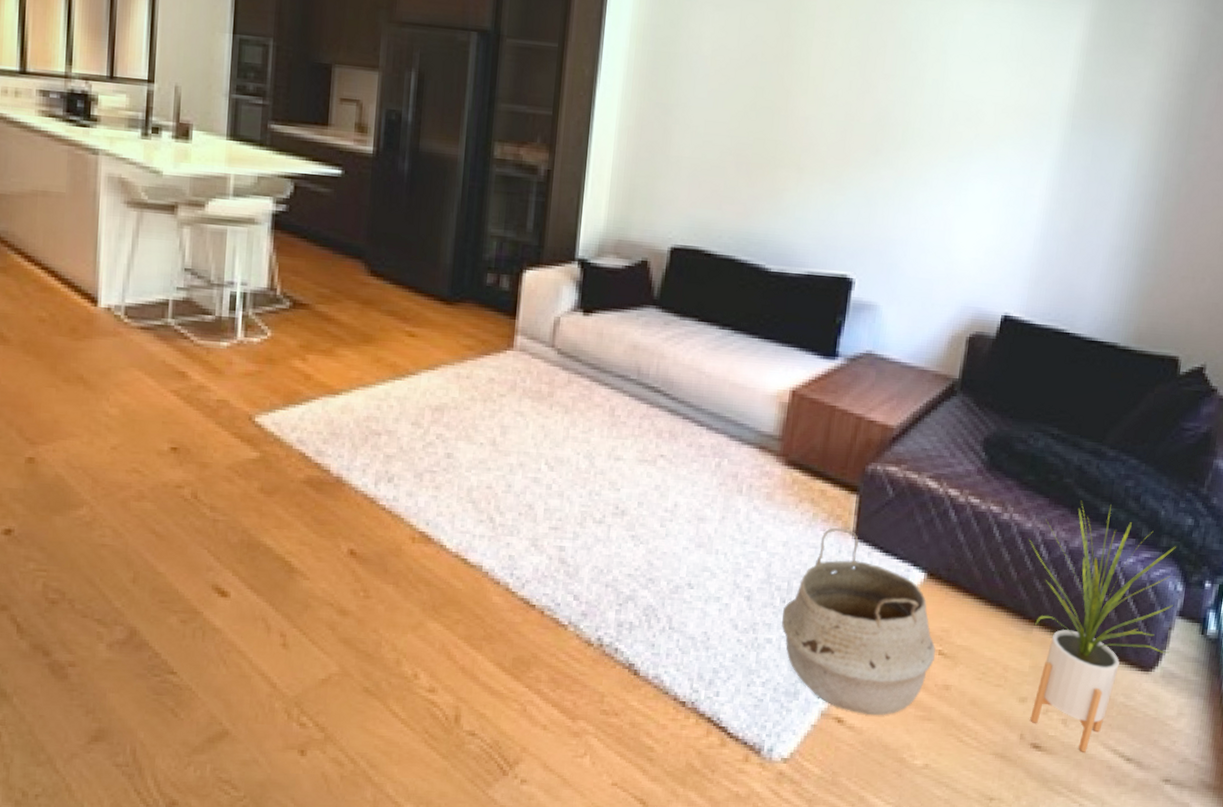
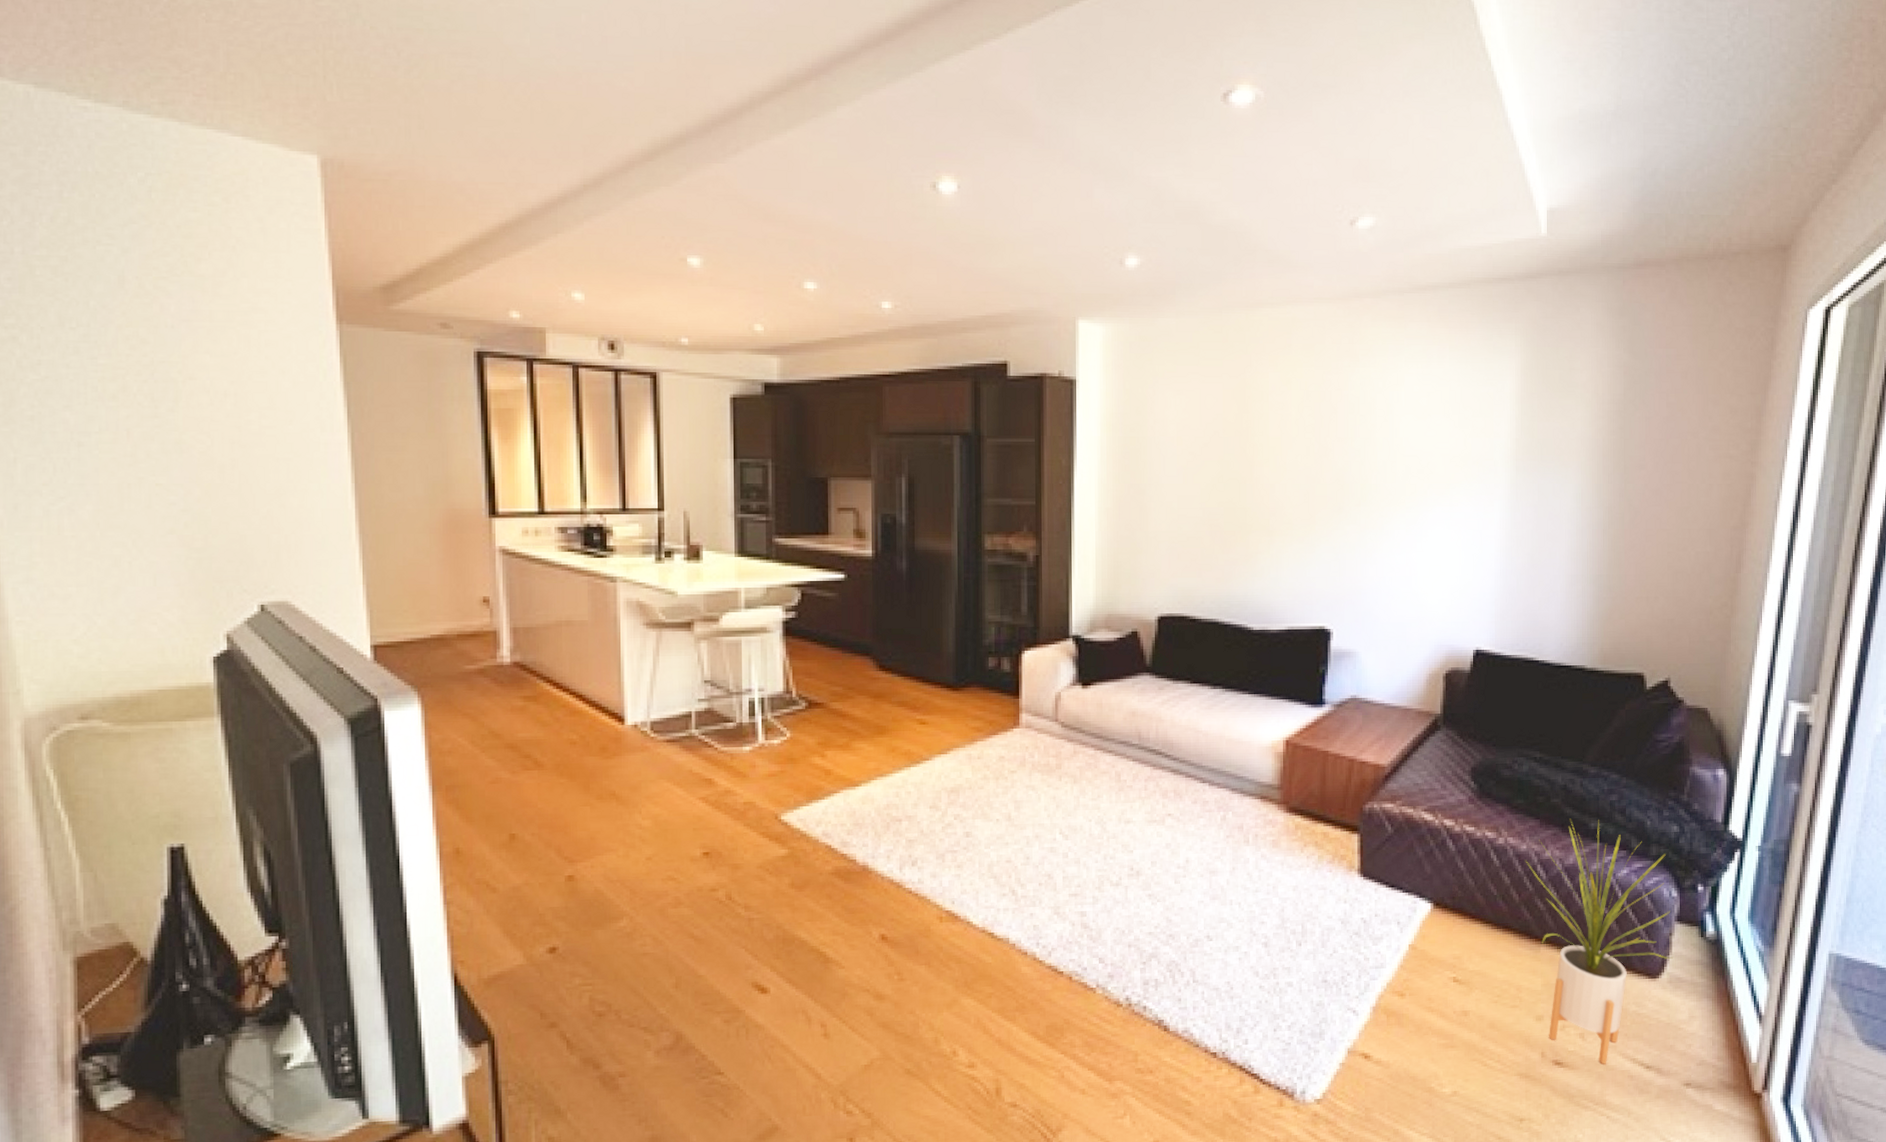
woven basket: present [782,527,936,716] -> none [1299,867,1450,1048]

